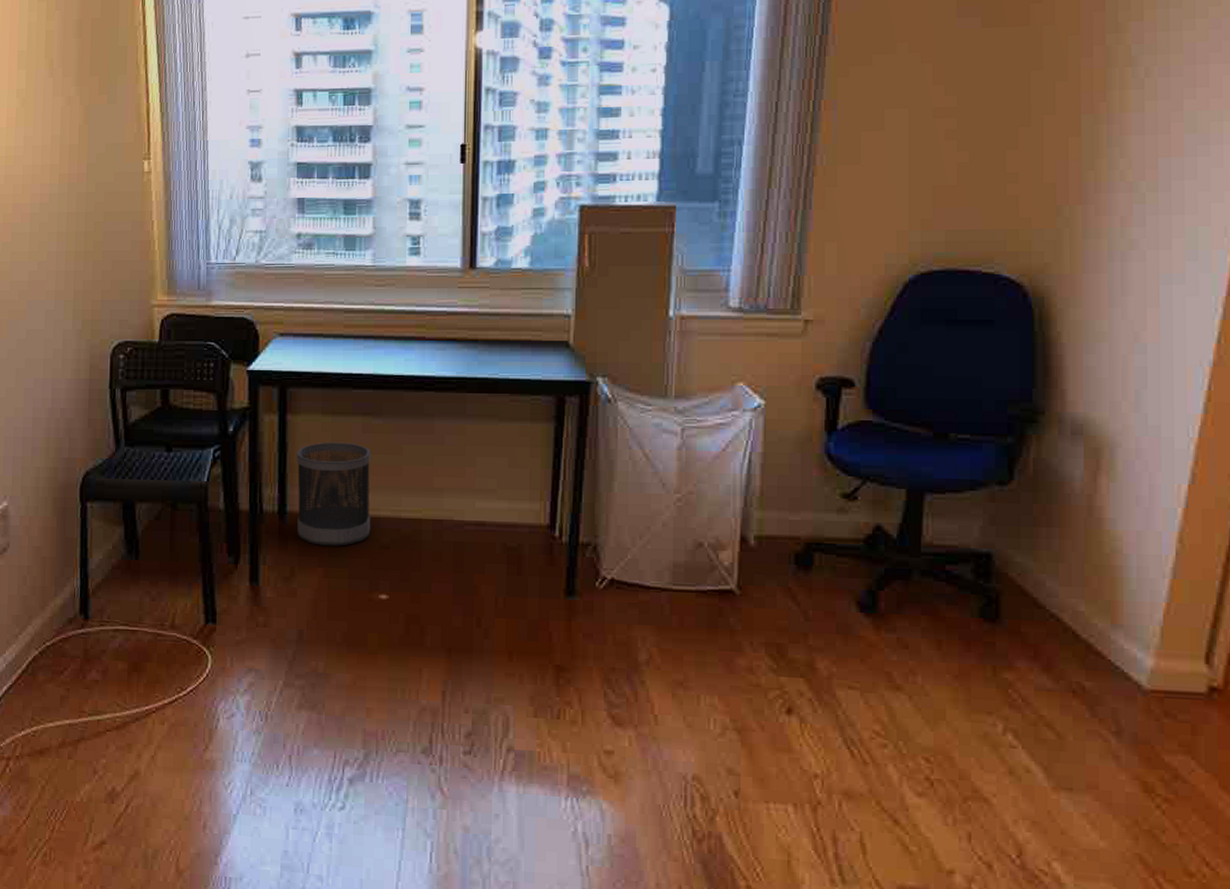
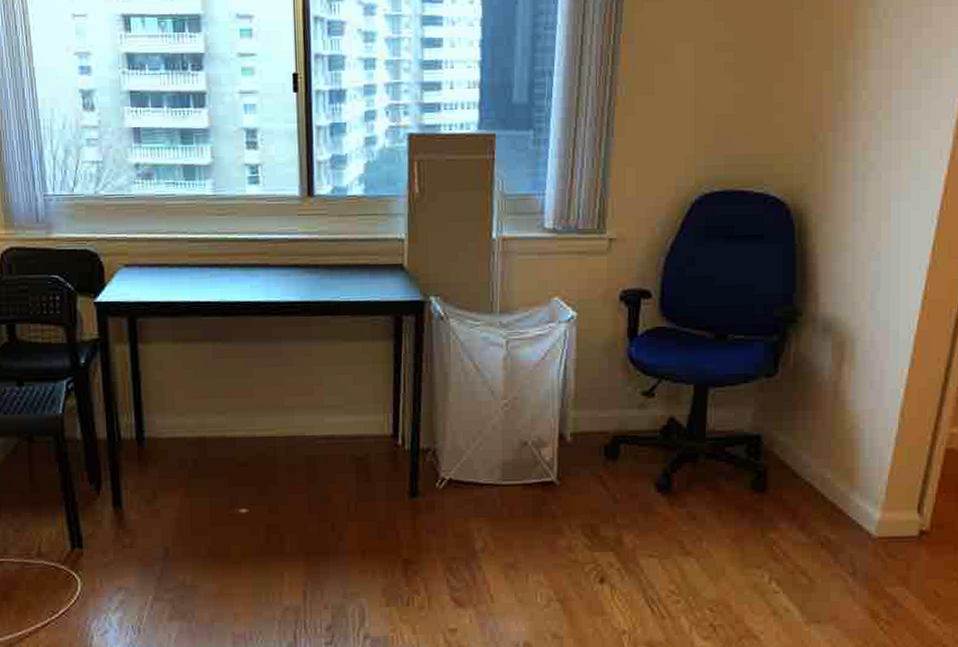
wastebasket: present [296,442,371,546] -> none [150,368,228,468]

